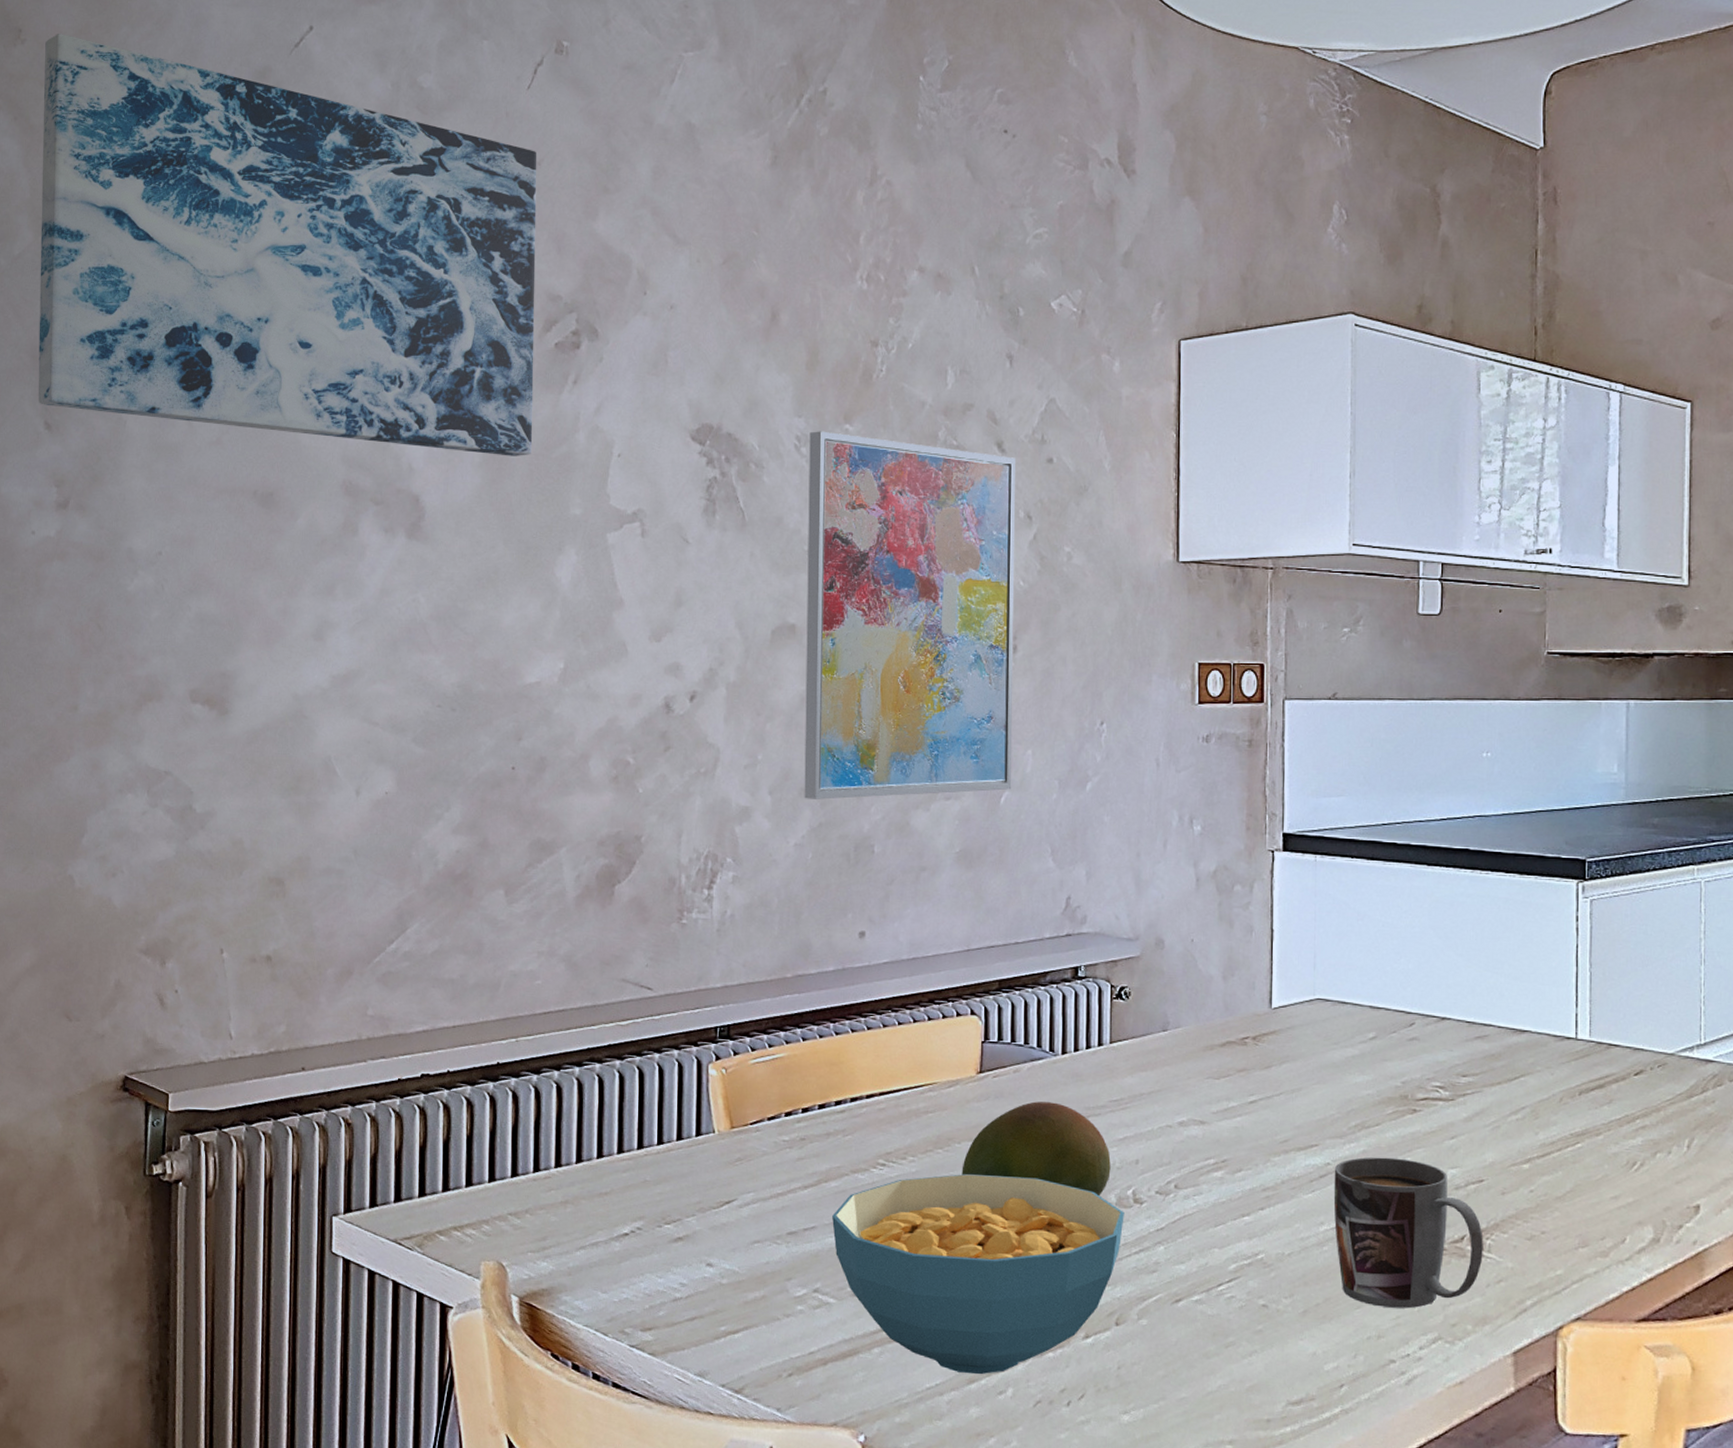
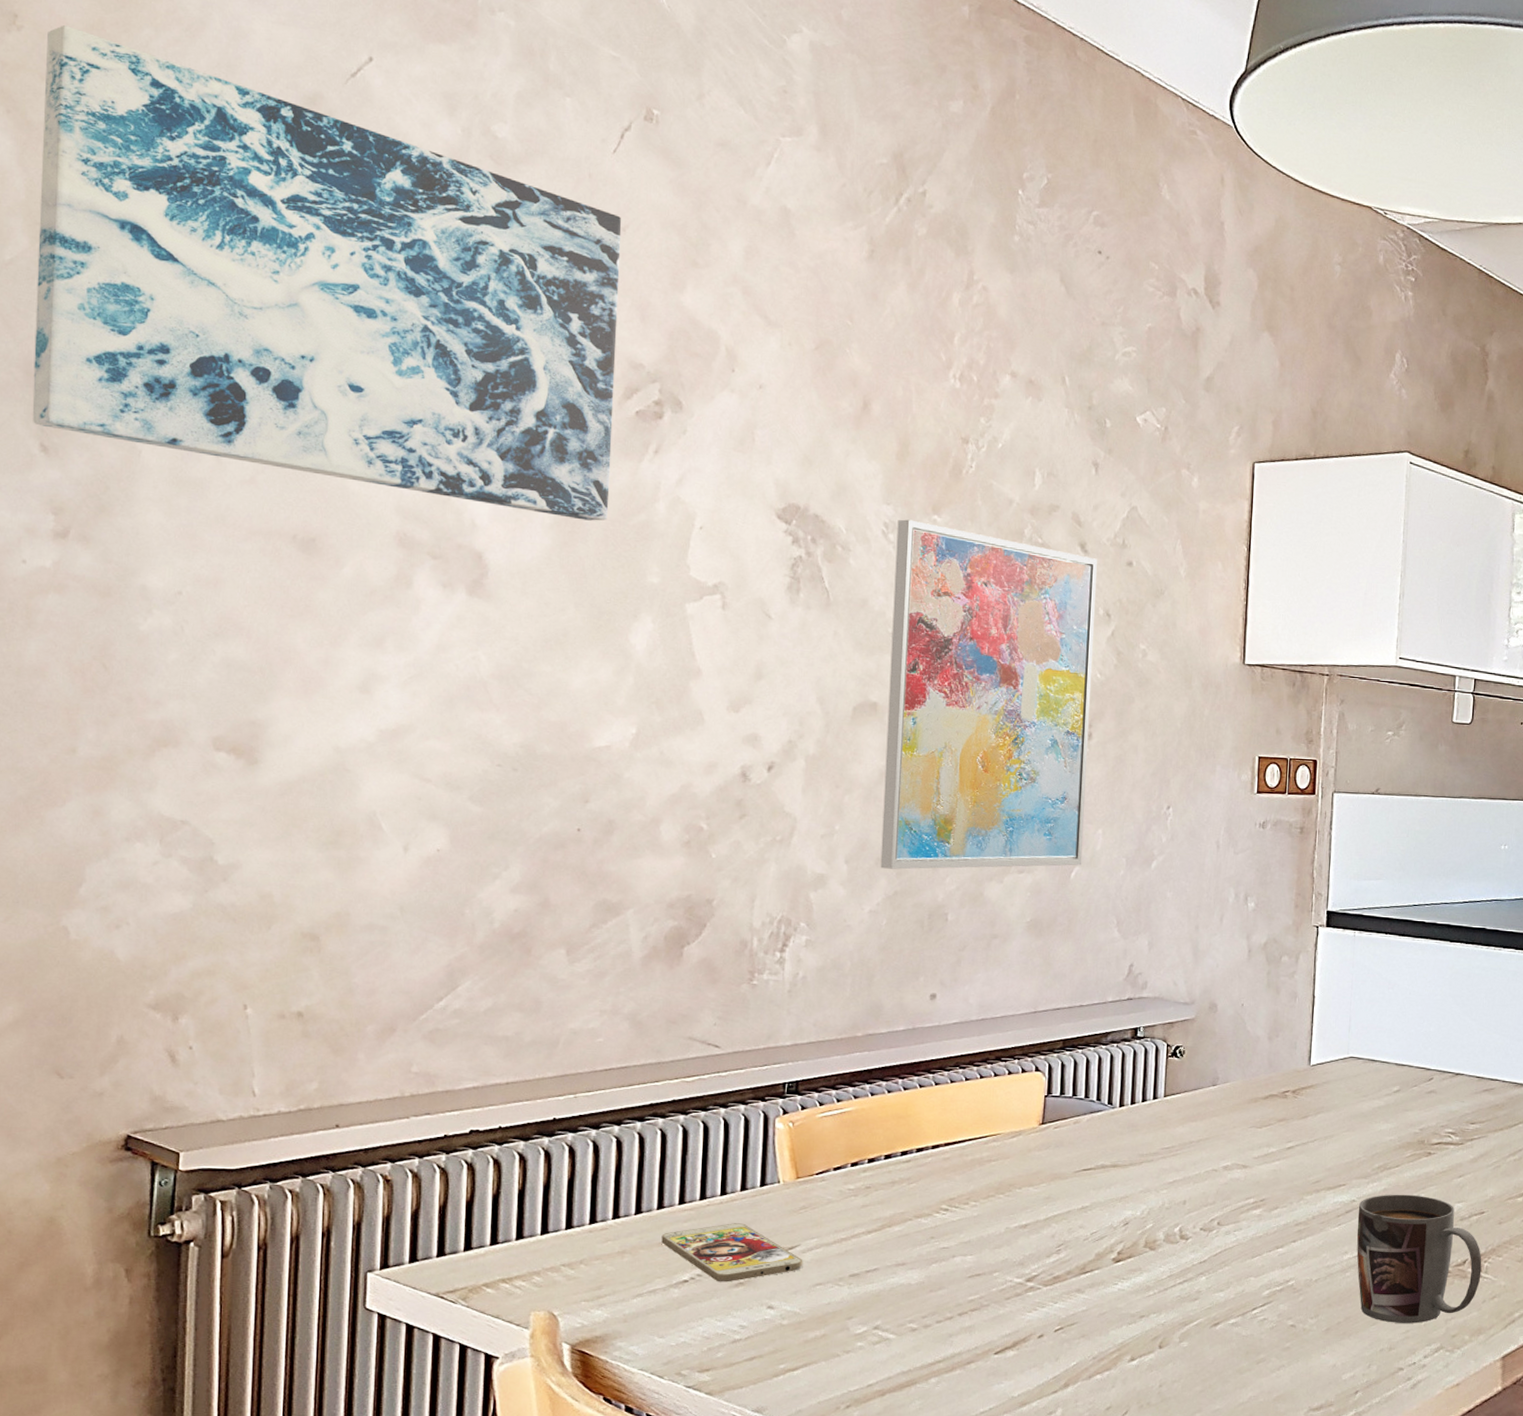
smartphone: none [602,1174,741,1237] -> present [661,1223,803,1282]
cereal bowl: present [832,1174,1124,1375] -> none [894,1217,1171,1398]
fruit: present [961,1101,1111,1197] -> none [1021,1150,1161,1234]

